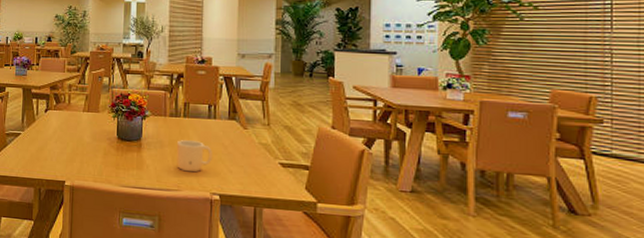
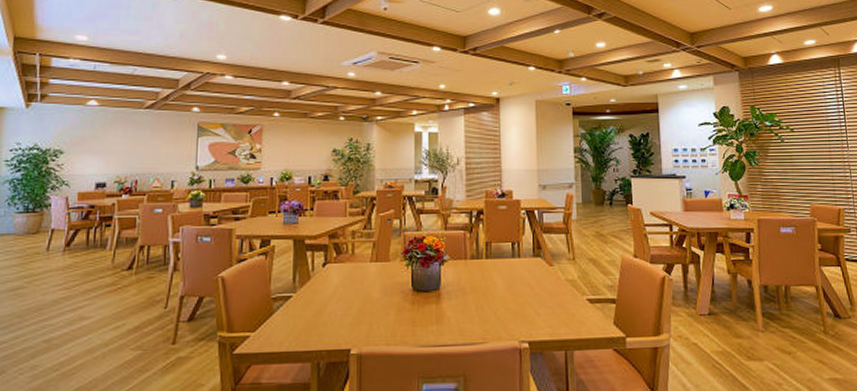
mug: present [177,140,212,173] -> none [481,284,519,321]

